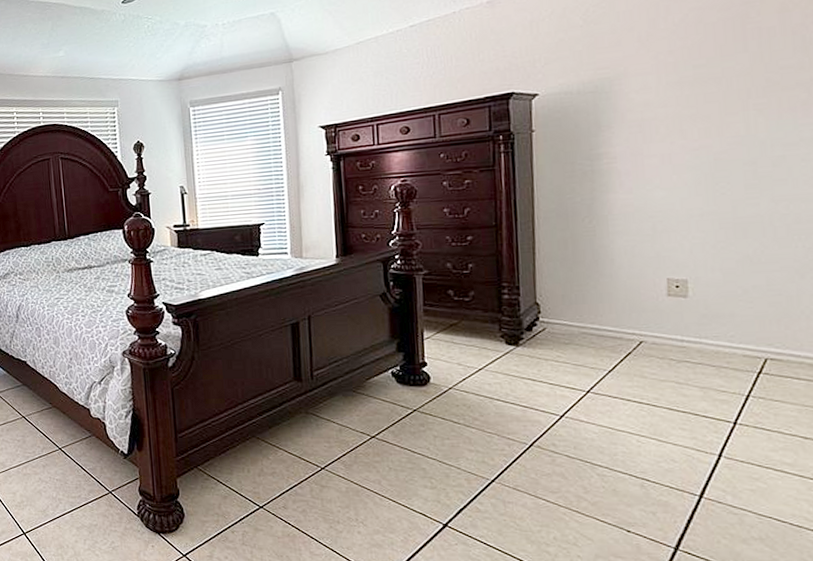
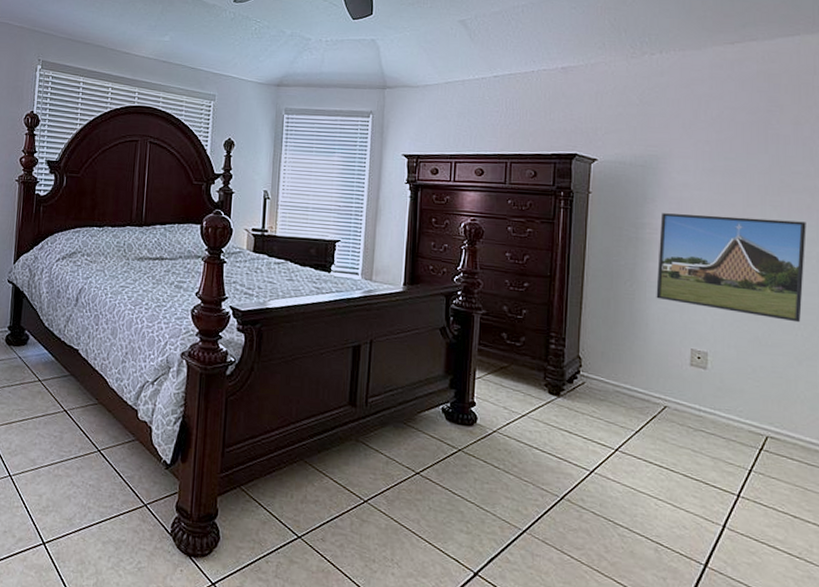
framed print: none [619,121,803,234] -> present [656,213,806,323]

